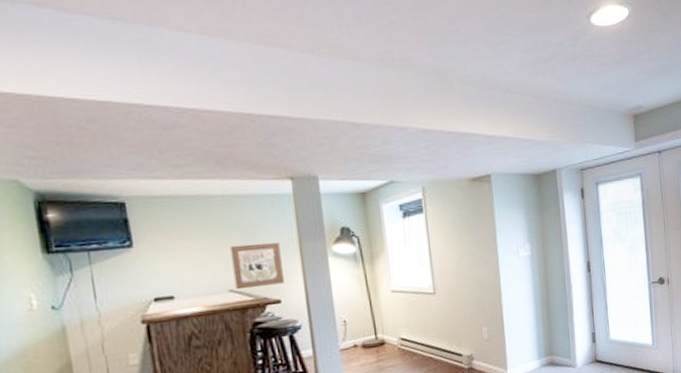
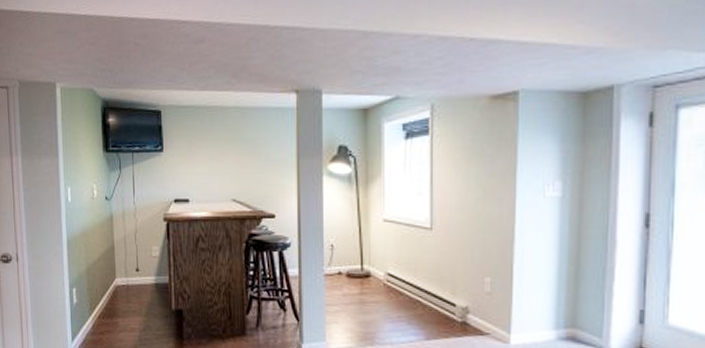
wall art: present [230,242,284,290] -> none [237,156,280,200]

